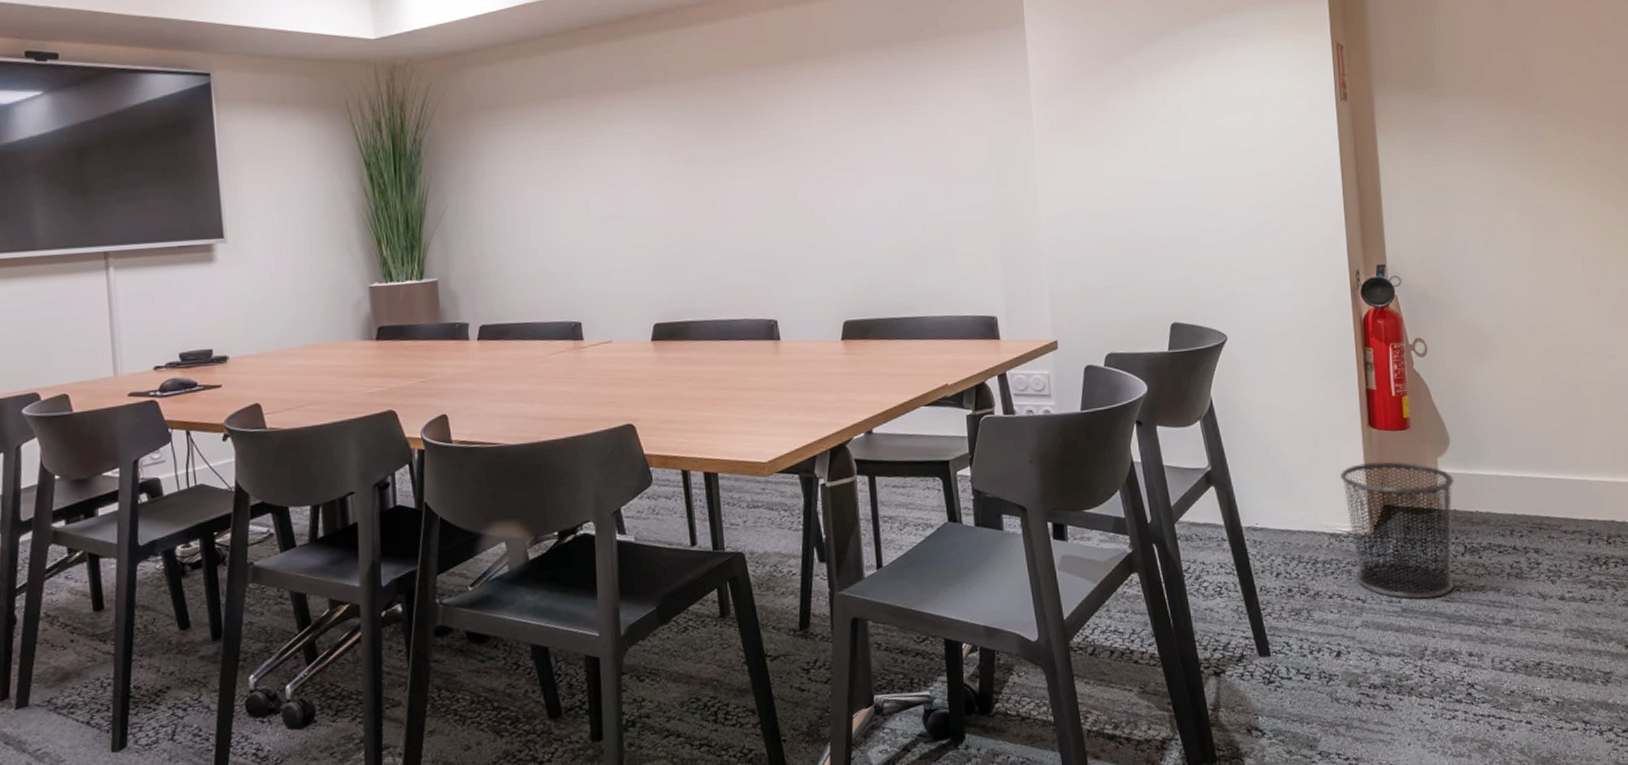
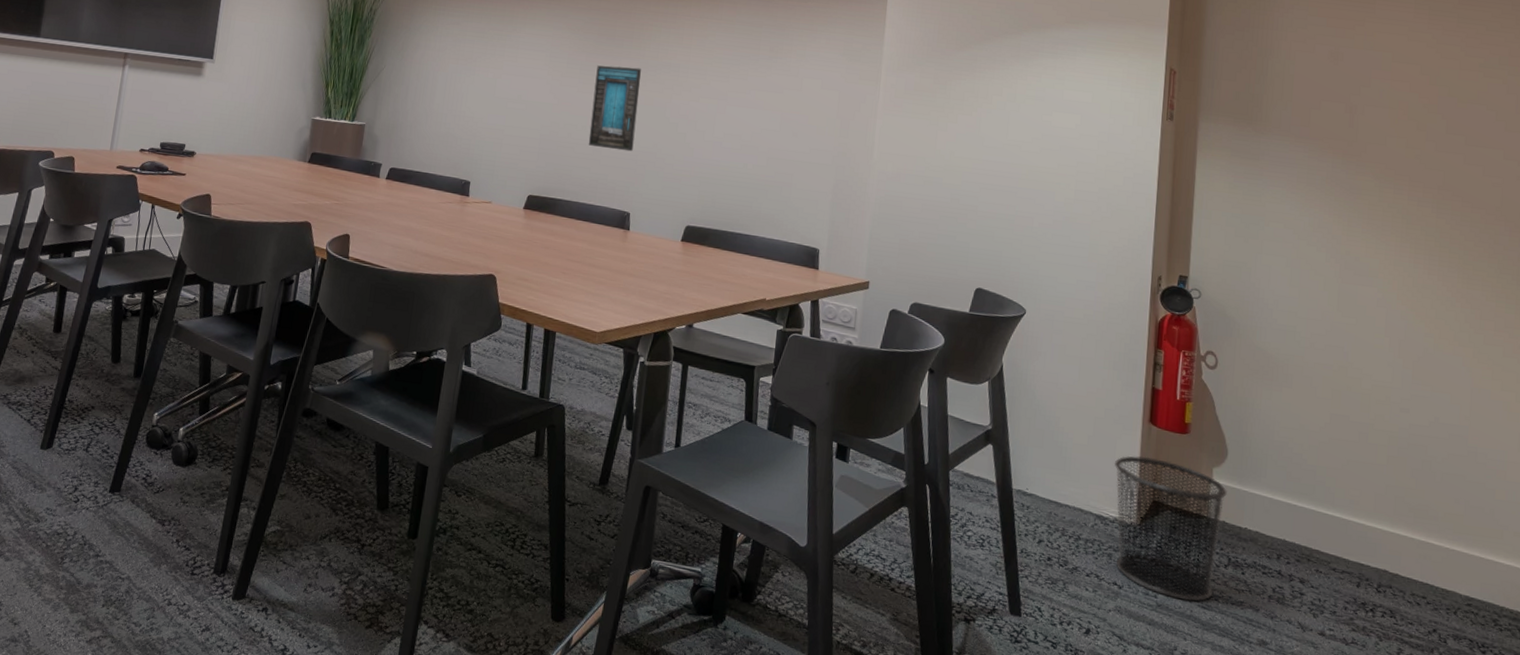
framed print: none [706,151,767,252] -> present [588,65,641,152]

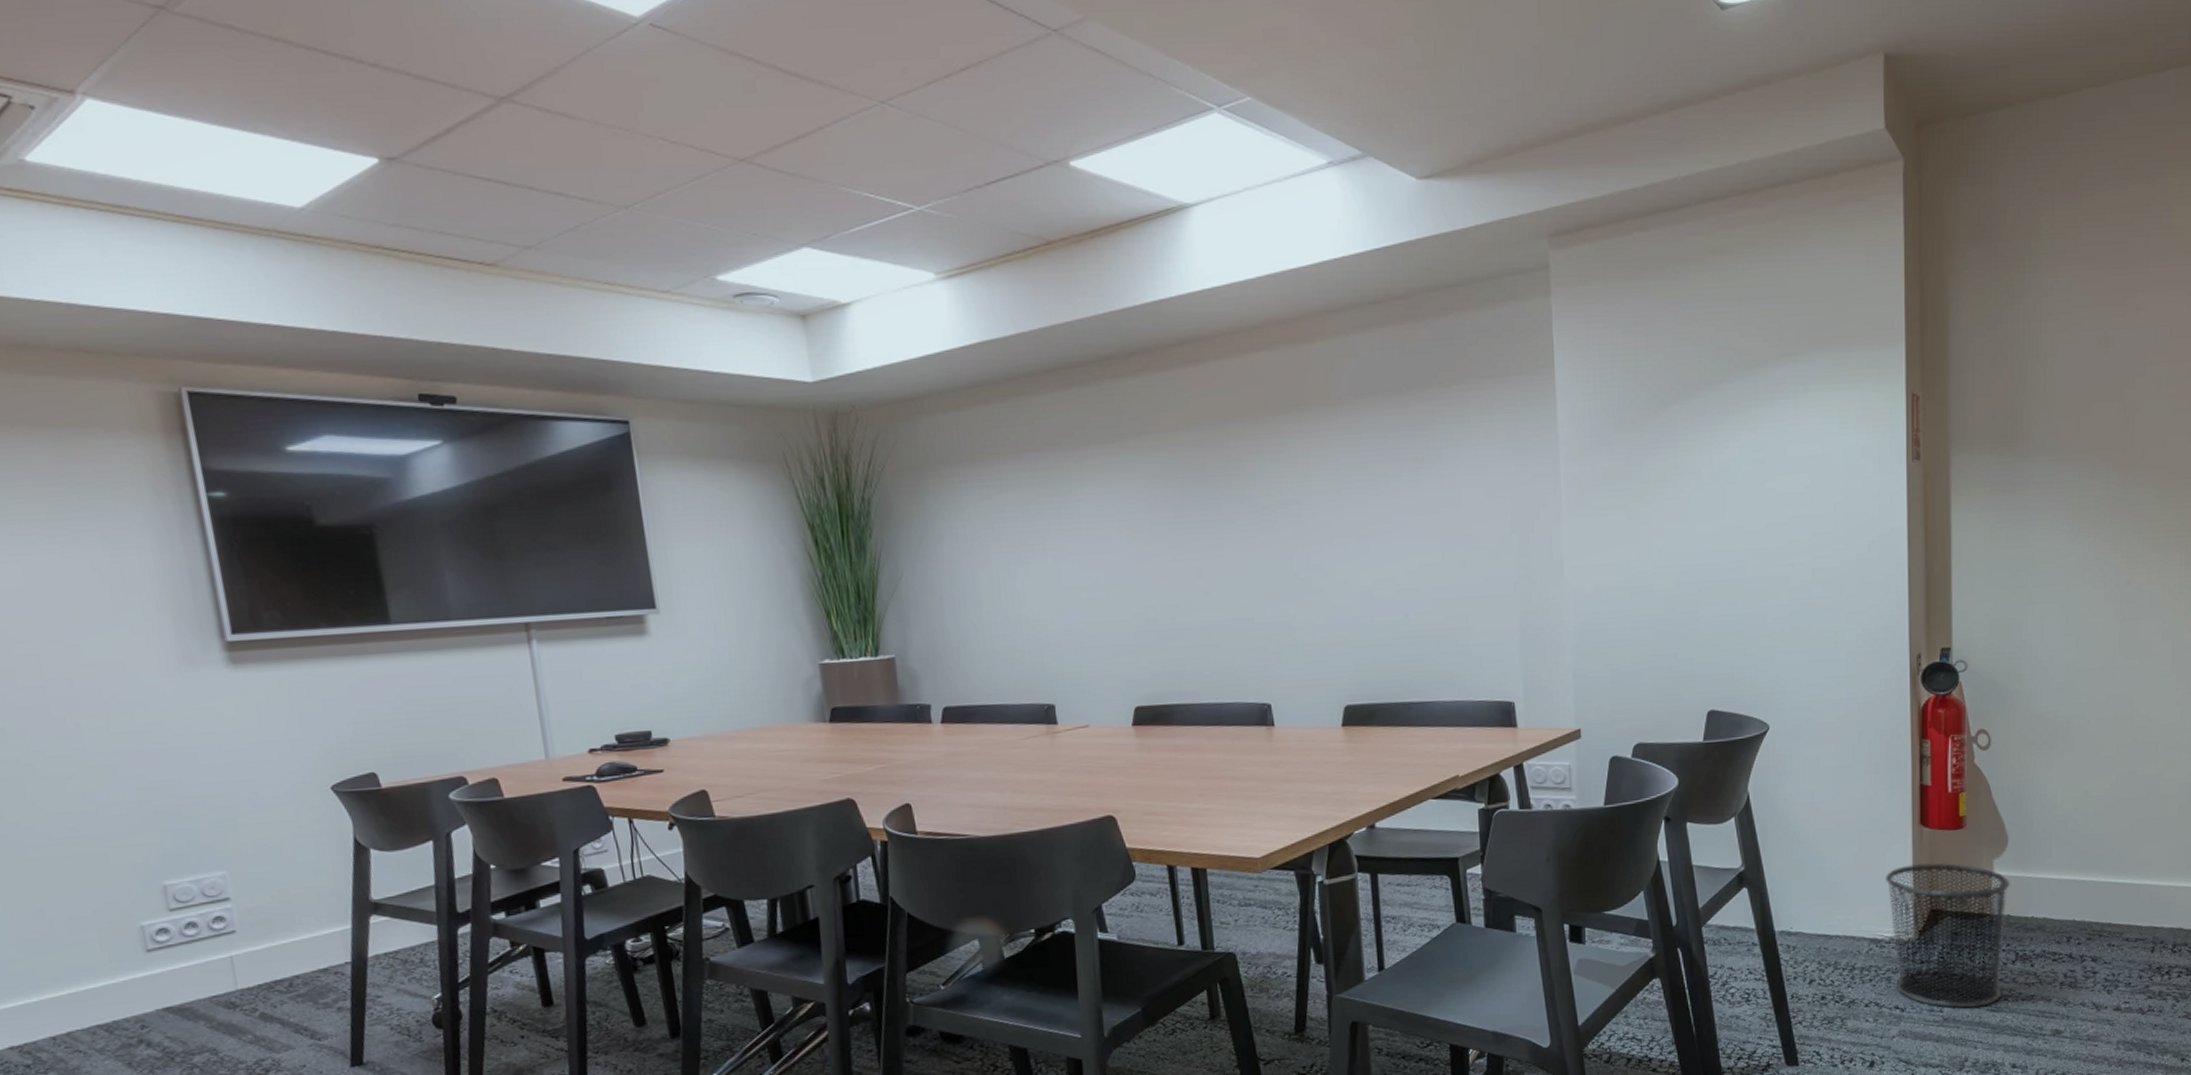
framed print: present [588,65,641,152] -> none [1191,514,1259,628]

